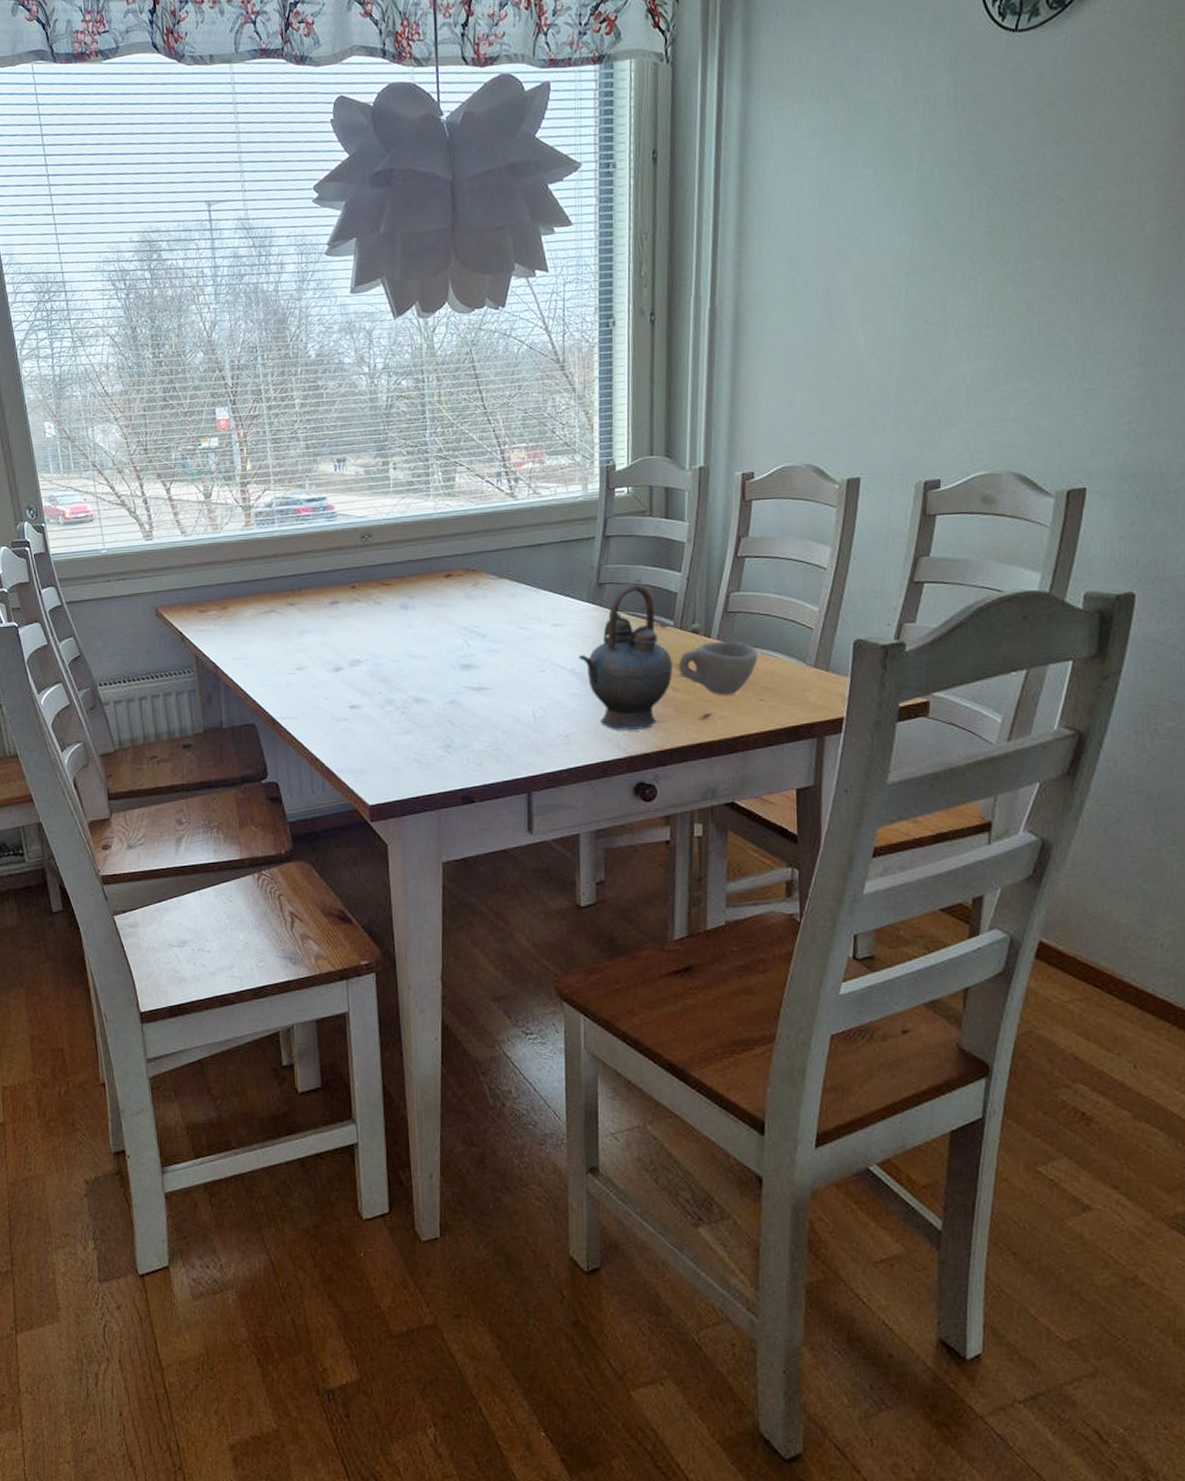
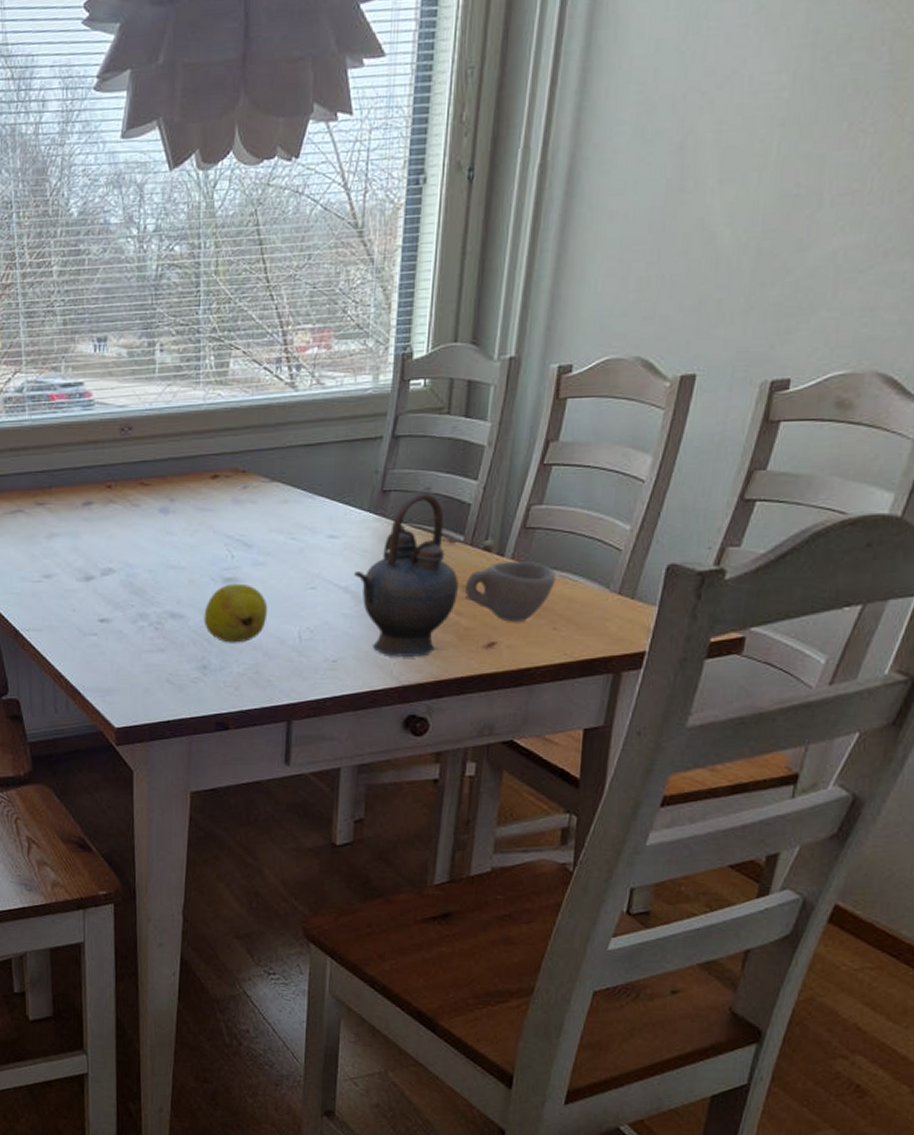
fruit: none [445,669,503,724] -> present [203,583,268,643]

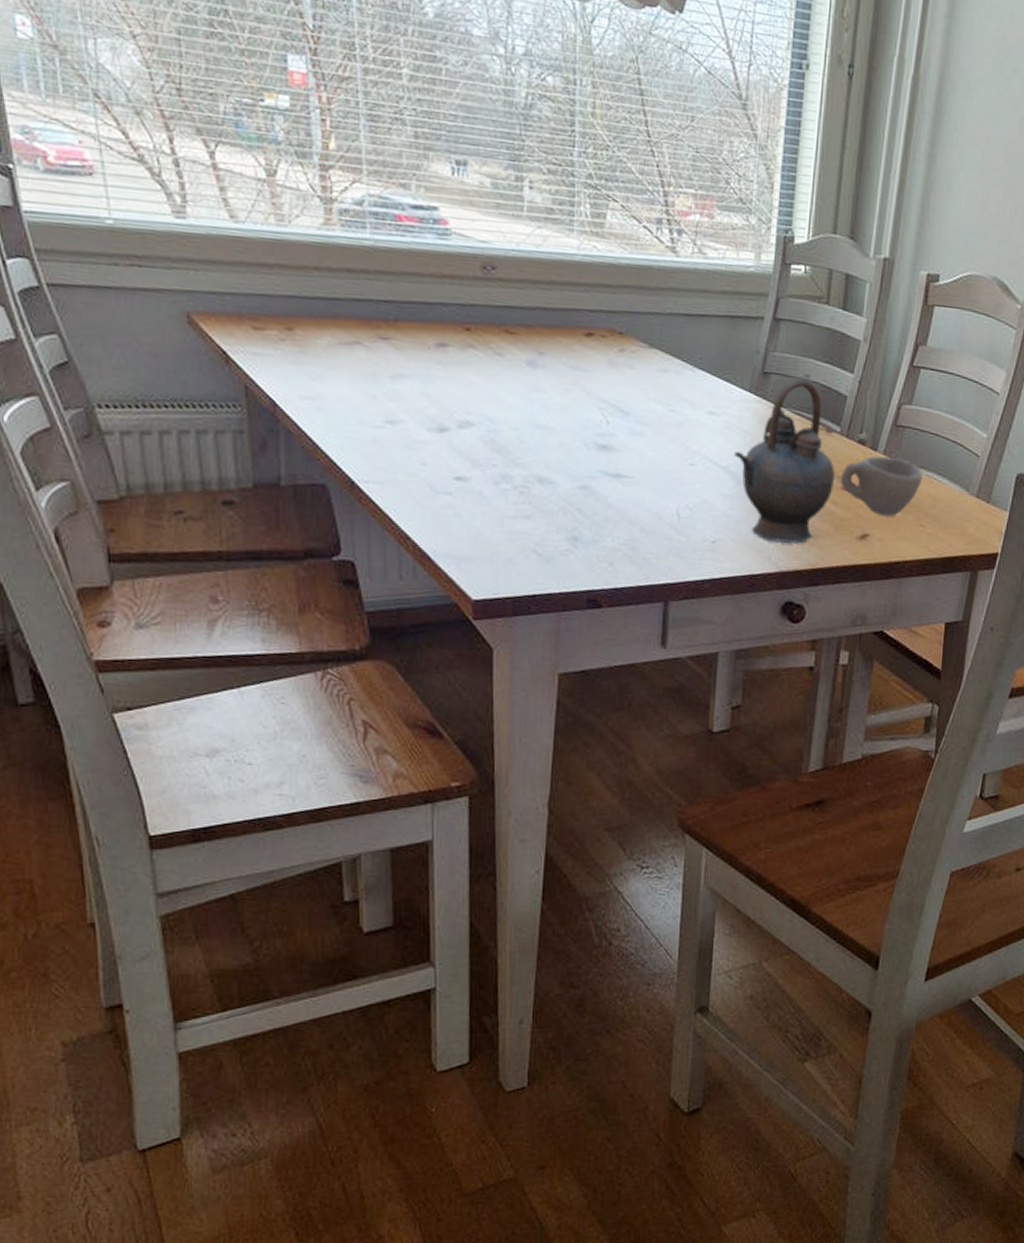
fruit: present [203,583,268,643] -> none [575,451,645,516]

